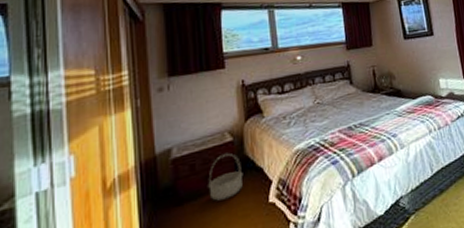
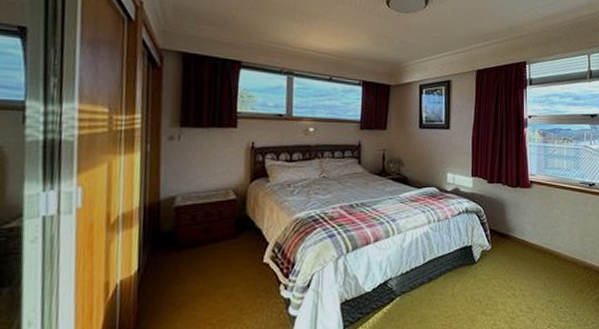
basket: present [208,153,243,201] -> none [207,210,242,253]

